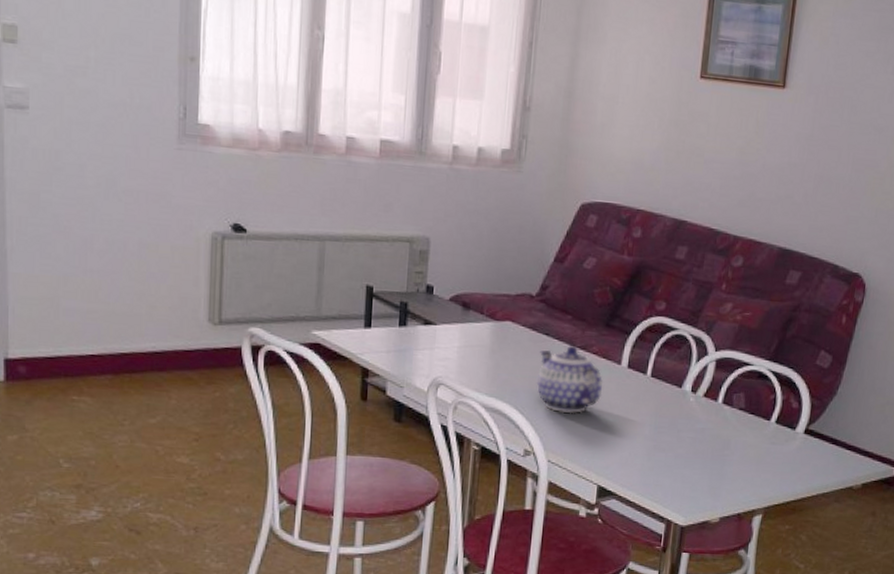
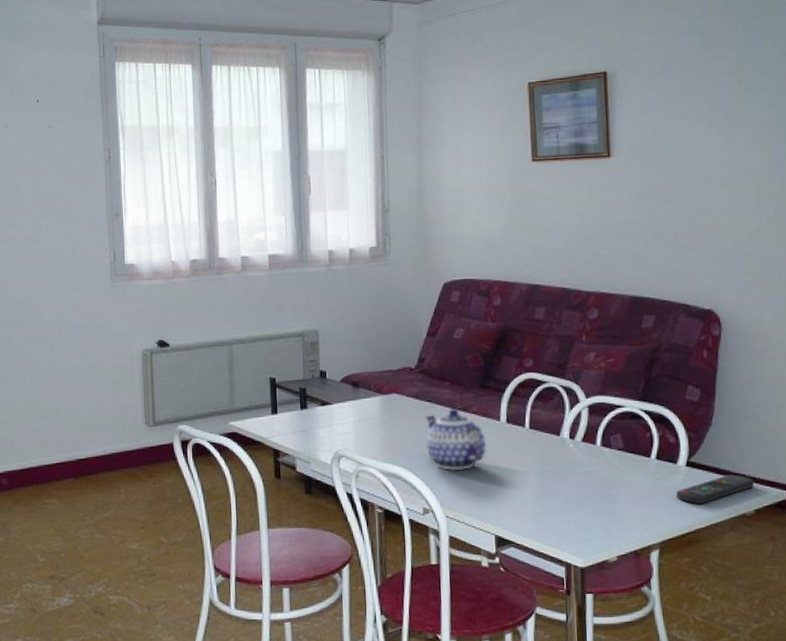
remote control: none [789,446,867,474] -> present [676,474,755,505]

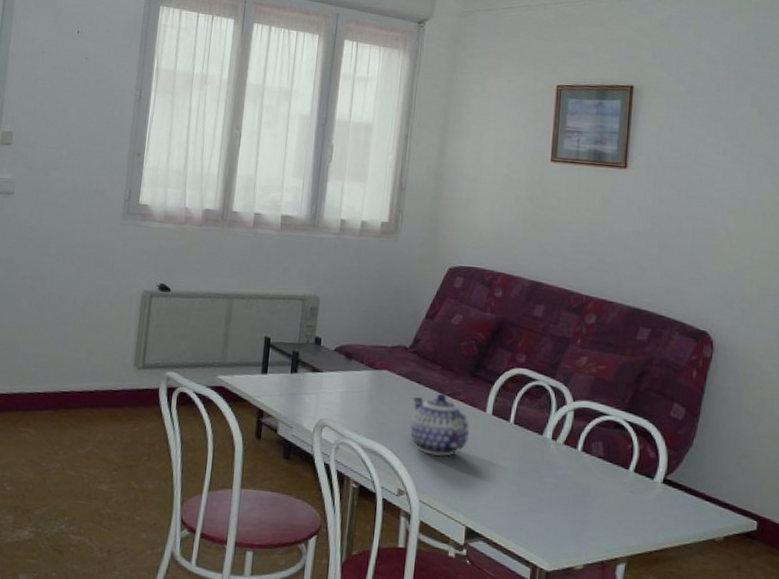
remote control: present [676,474,755,505] -> none [649,497,727,524]

